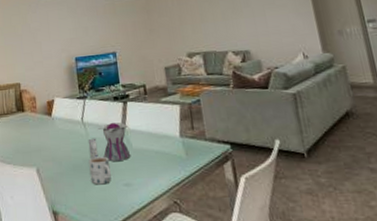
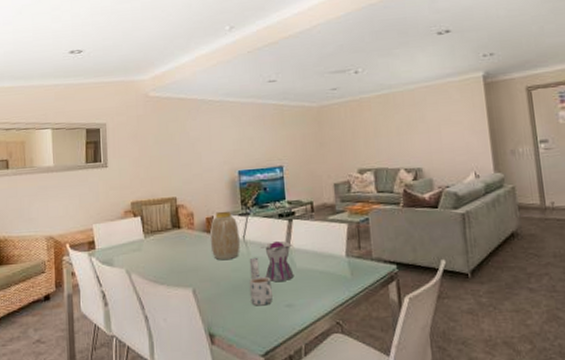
vase: none [51,94,79,140] -> present [210,211,240,260]

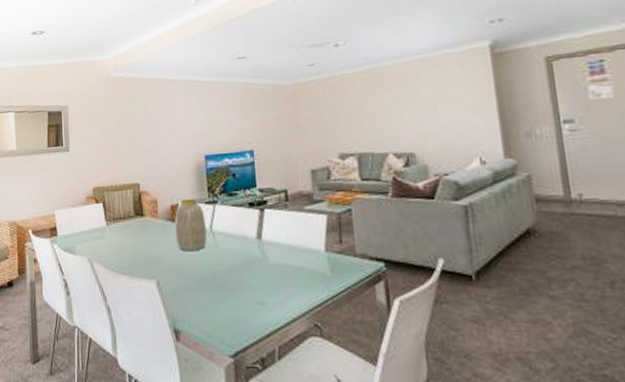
teapot: present [249,241,294,281] -> none [217,232,267,276]
mug: present [249,276,273,306] -> none [217,270,243,302]

